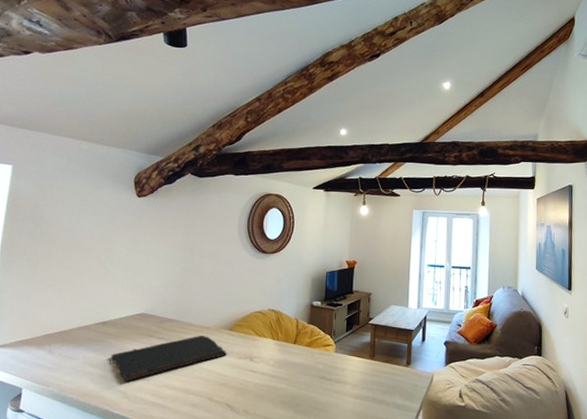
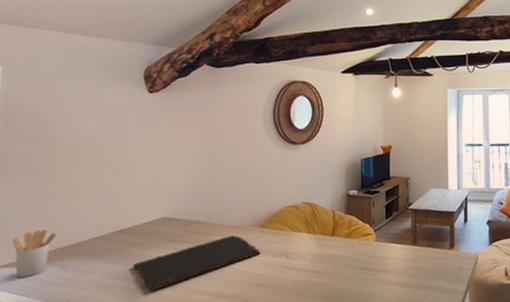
utensil holder: none [8,315,47,359] -> present [12,229,56,278]

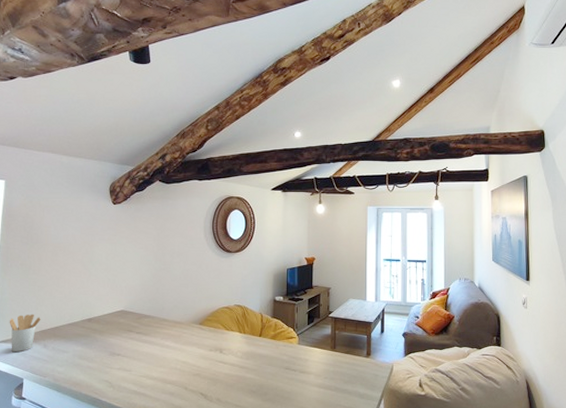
cutting board: present [133,235,261,291] -> none [97,329,199,372]

